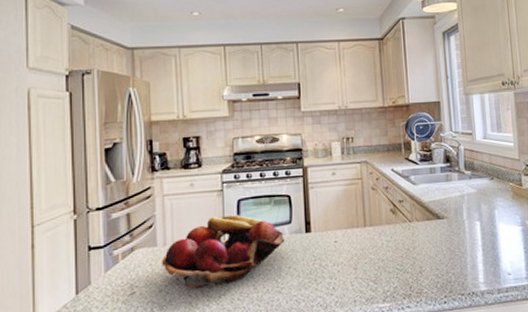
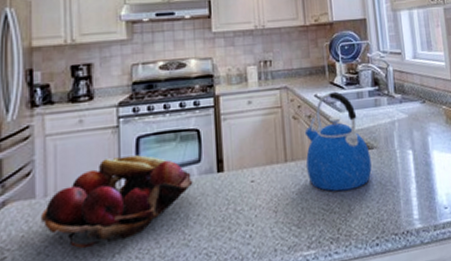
kettle: none [382,166,442,255] -> present [304,91,372,192]

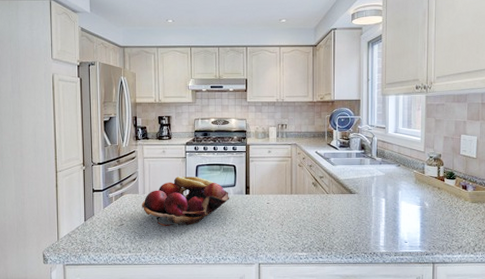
kettle: present [304,91,372,192] -> none [306,151,352,219]

